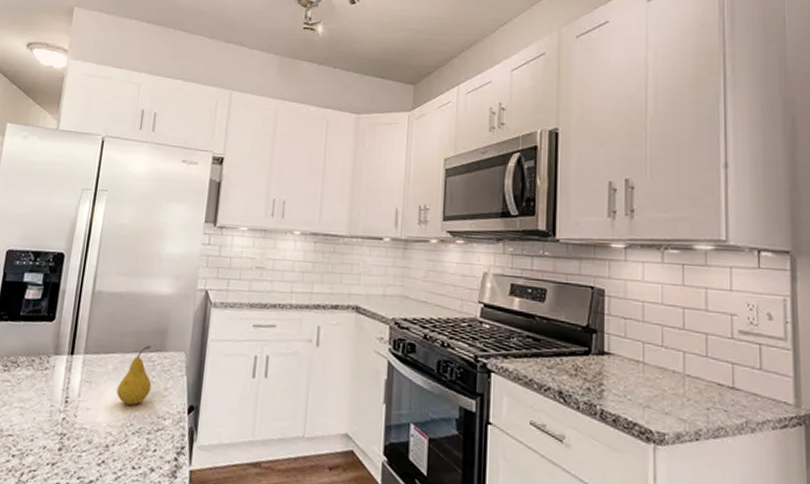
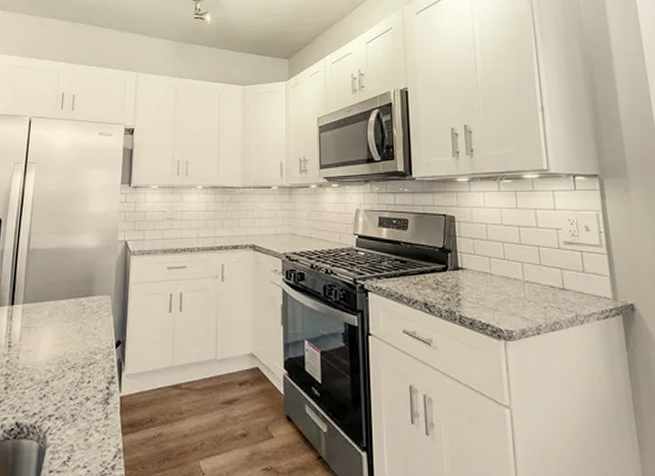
fruit: present [116,346,152,405] -> none [53,292,83,344]

